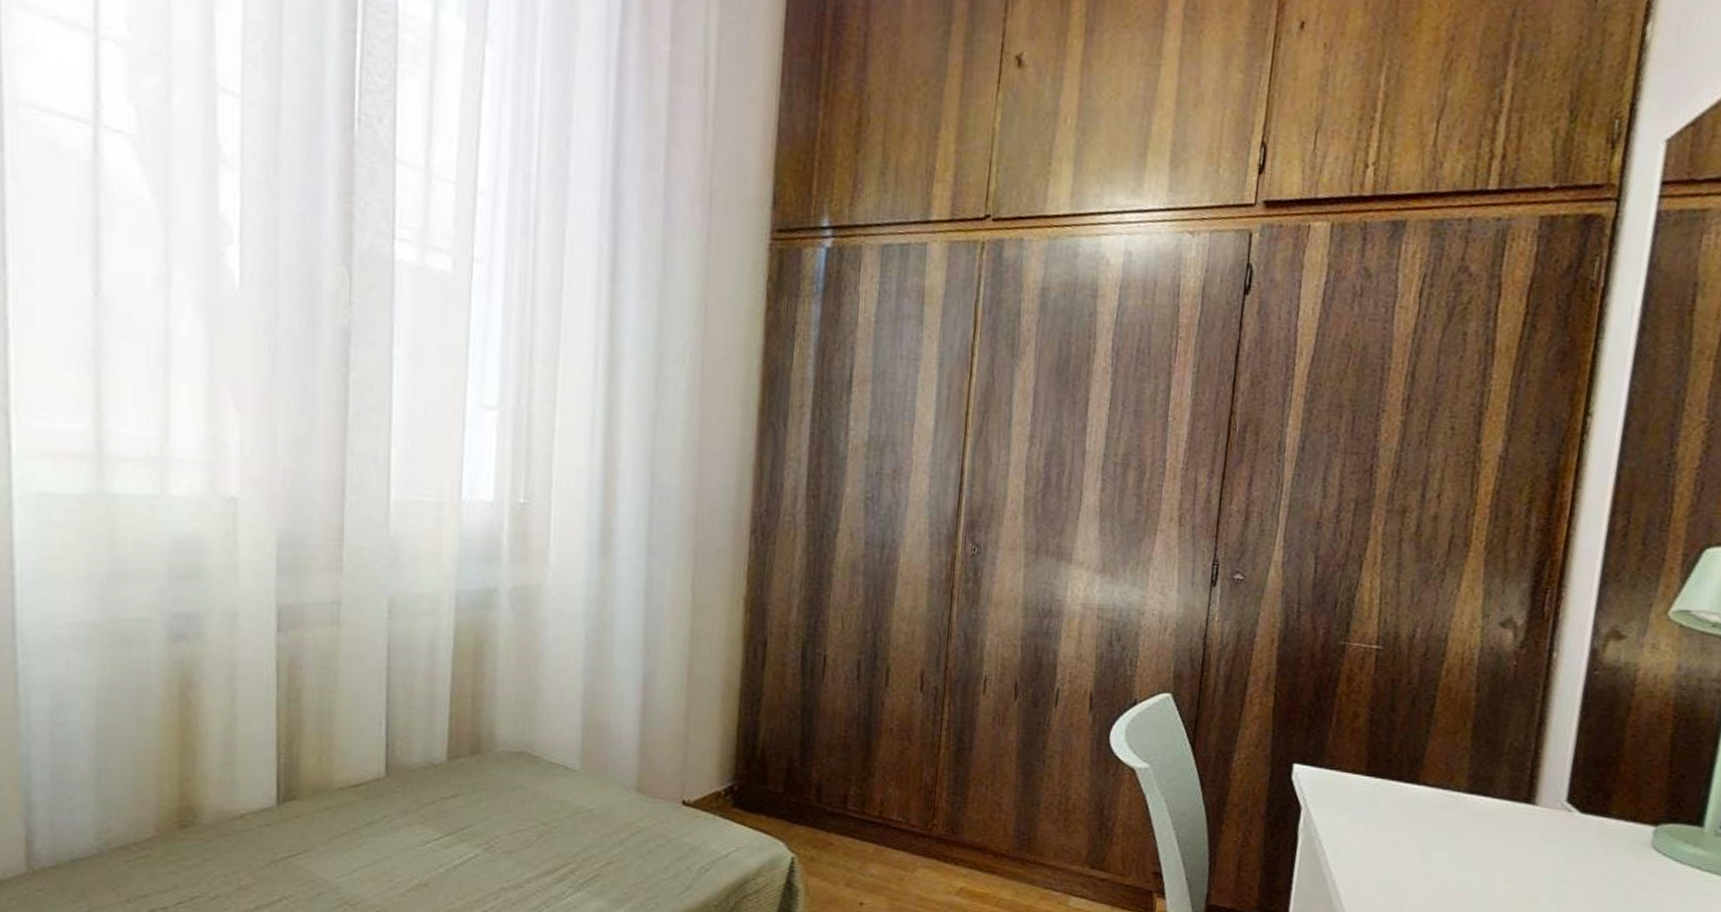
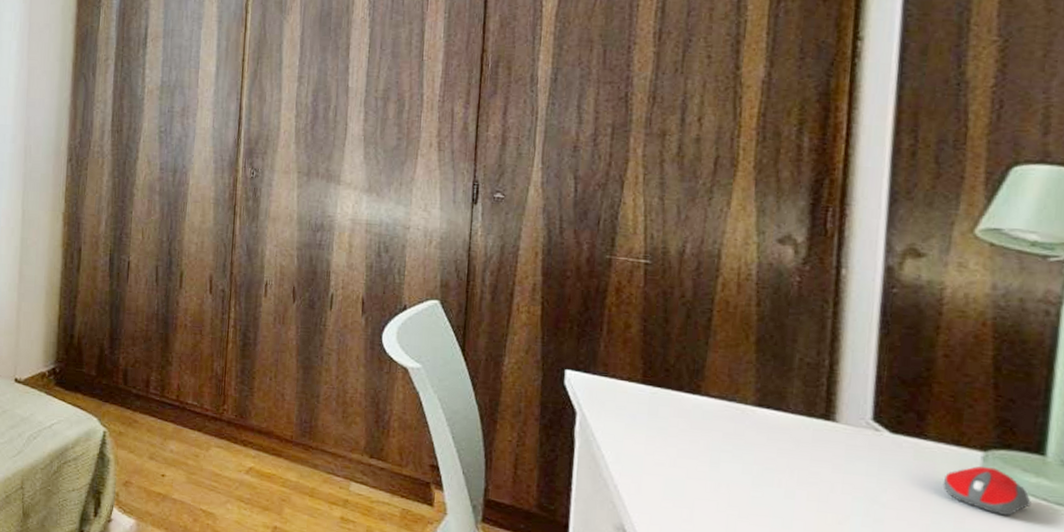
computer mouse: none [1618,841,1688,886] -> present [942,466,1031,517]

